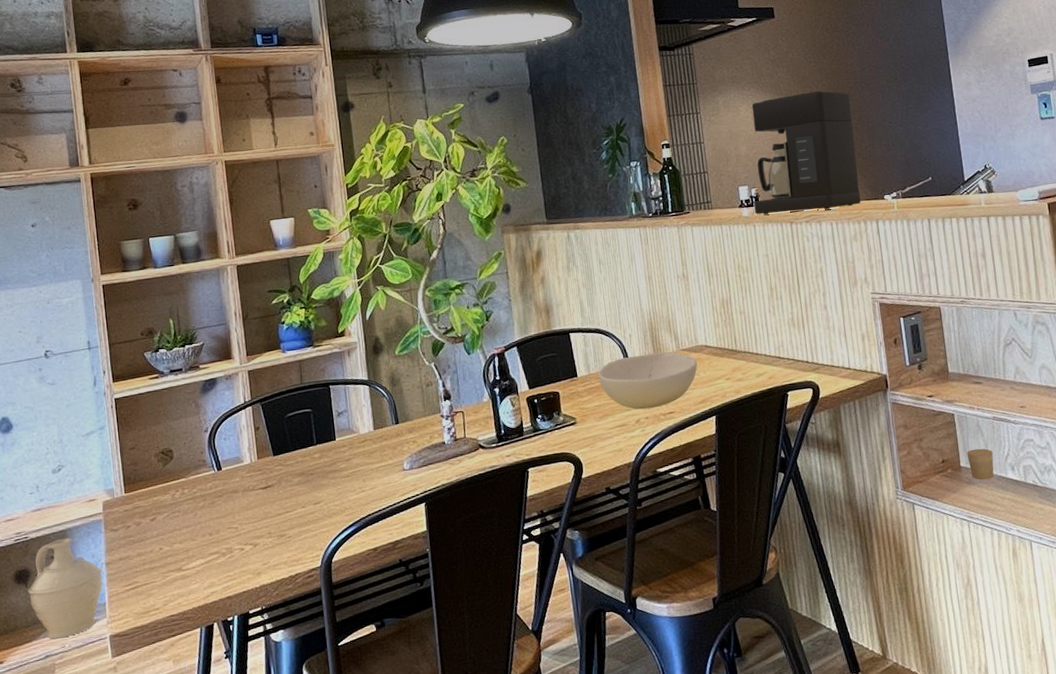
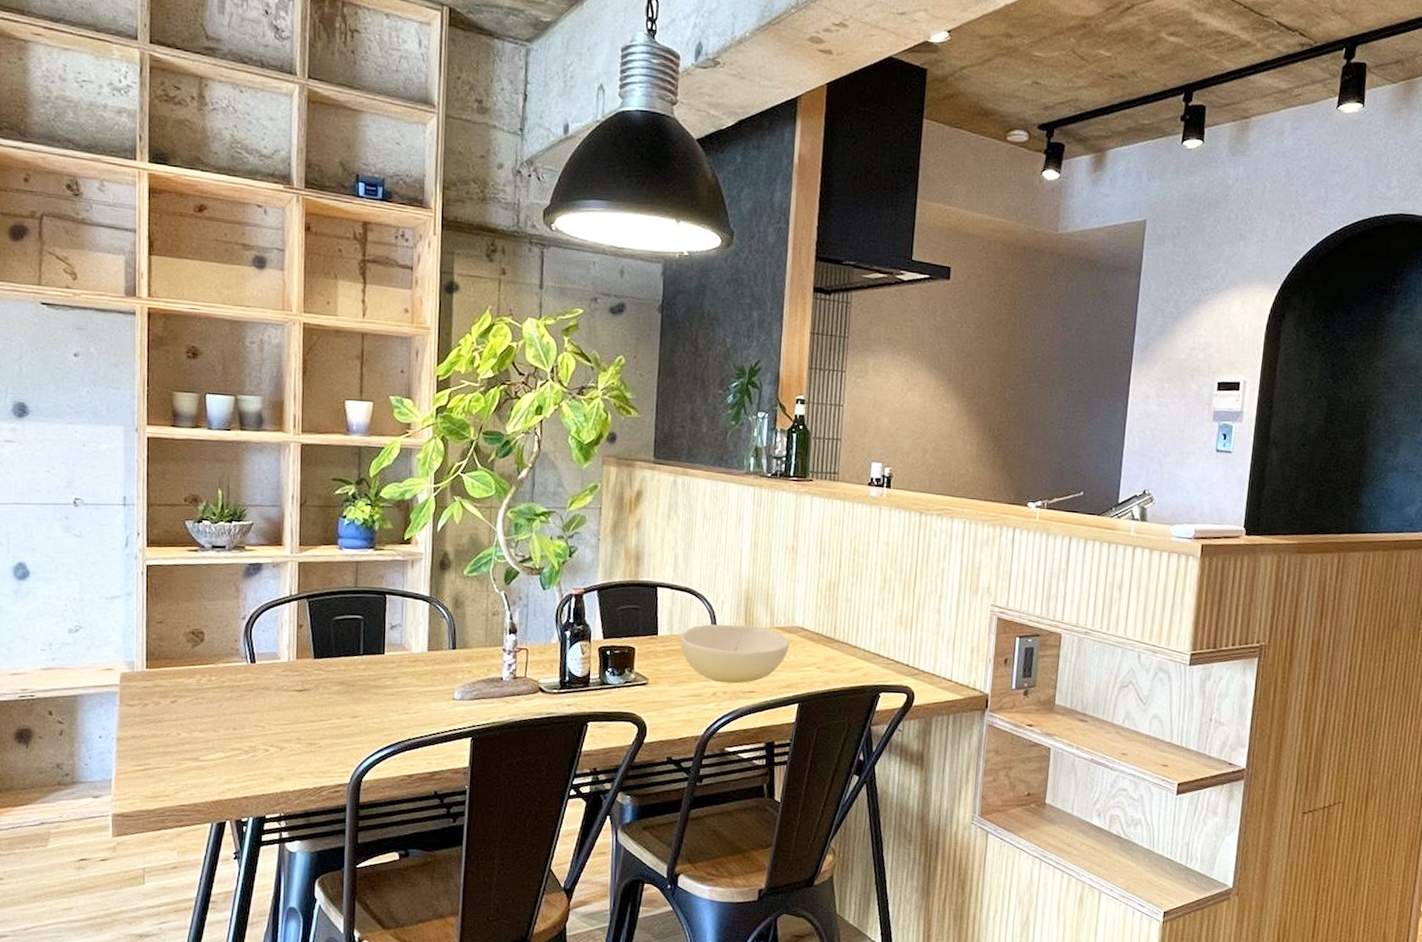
ceramic jug: present [27,537,103,639] -> none [28,703,112,808]
coffee maker: present [751,91,861,215] -> none [884,371,1014,508]
candle: present [966,448,994,480] -> none [1054,788,1083,822]

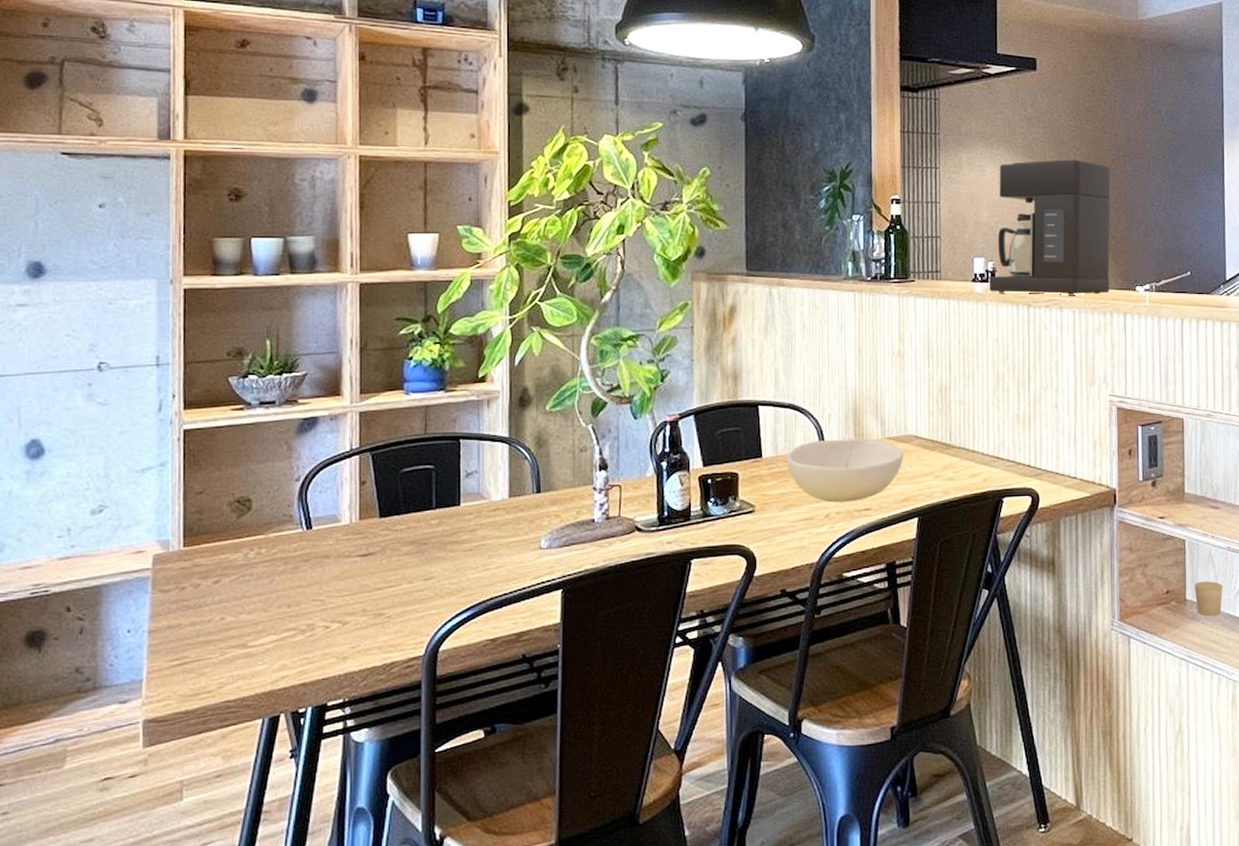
coffee maker: none [884,371,1014,508] -> present [989,160,1111,295]
candle: none [1054,788,1083,822] -> present [1194,581,1223,617]

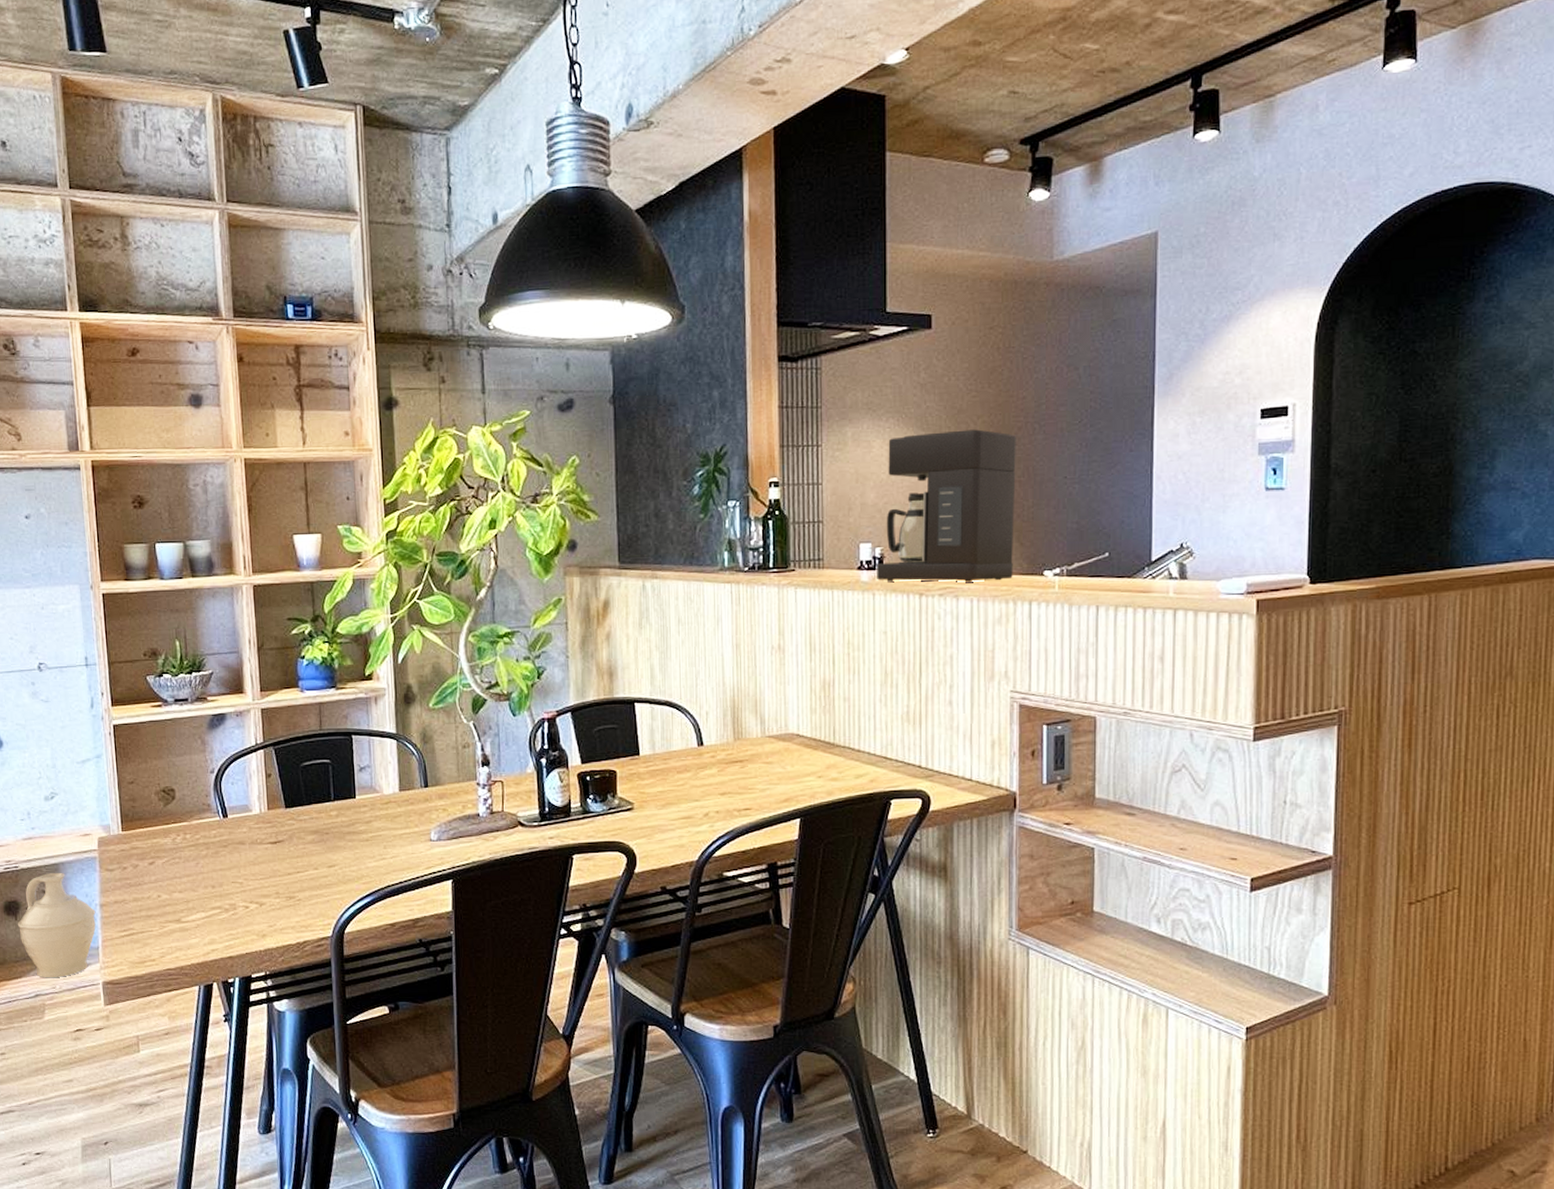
ceramic jug: none [40,595,143,720] -> present [17,872,96,978]
bowl: present [786,438,903,503] -> none [664,737,784,802]
candle: present [1194,581,1223,617] -> none [1103,892,1137,930]

